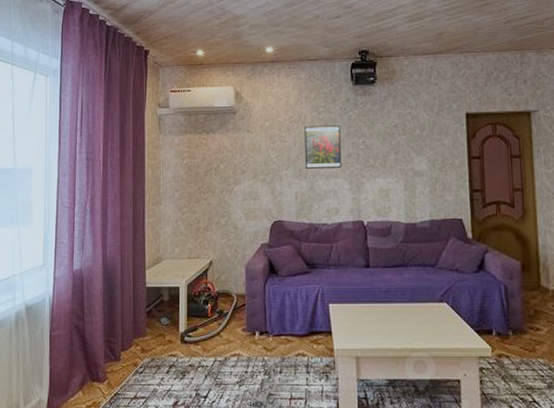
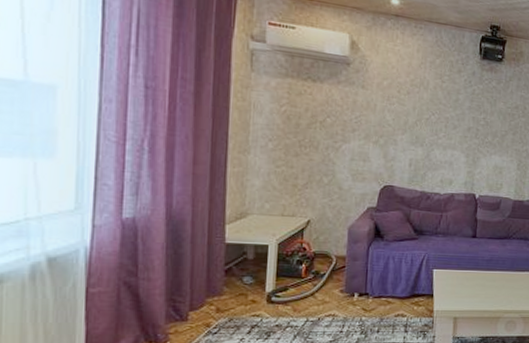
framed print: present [304,125,342,169] -> none [422,92,464,140]

